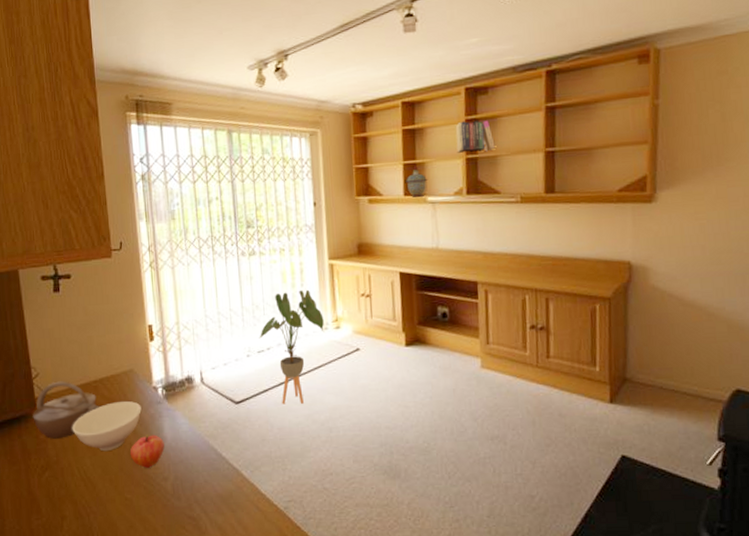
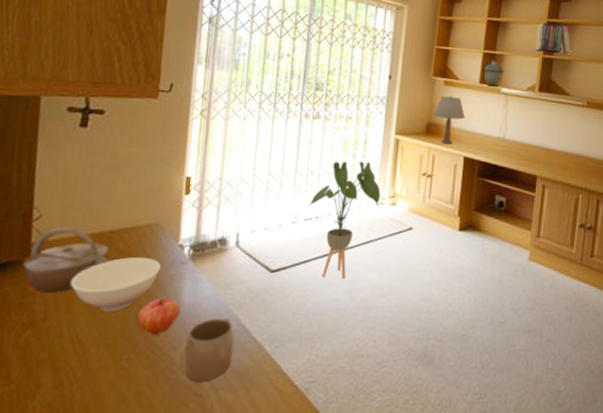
mug: none [174,448,216,506] -> present [184,317,235,381]
table lamp: none [363,213,395,263] -> present [433,96,466,145]

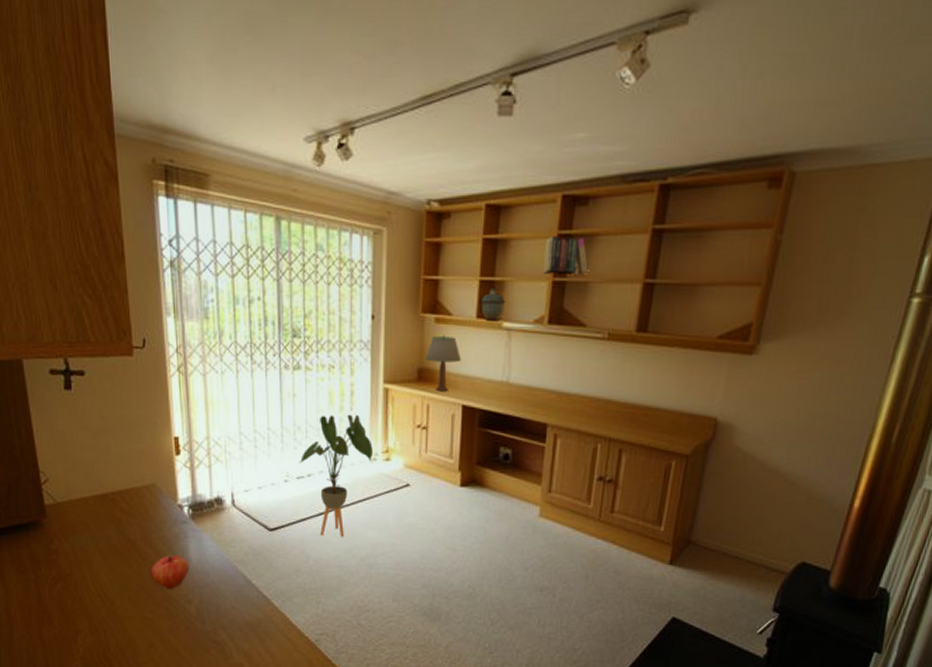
teapot: present [23,227,111,293] -> none [42,489,119,550]
bowl: present [71,257,161,313] -> none [87,517,165,568]
mug: present [184,317,235,381] -> none [199,573,244,631]

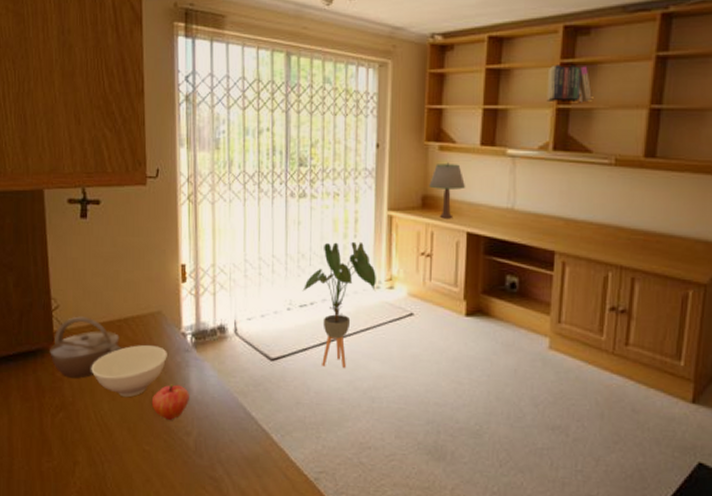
teapot: none [42,489,119,550] -> present [50,316,123,378]
bowl: none [87,517,165,568] -> present [91,345,167,398]
decorative jar: present [480,284,505,321] -> none [484,112,509,148]

